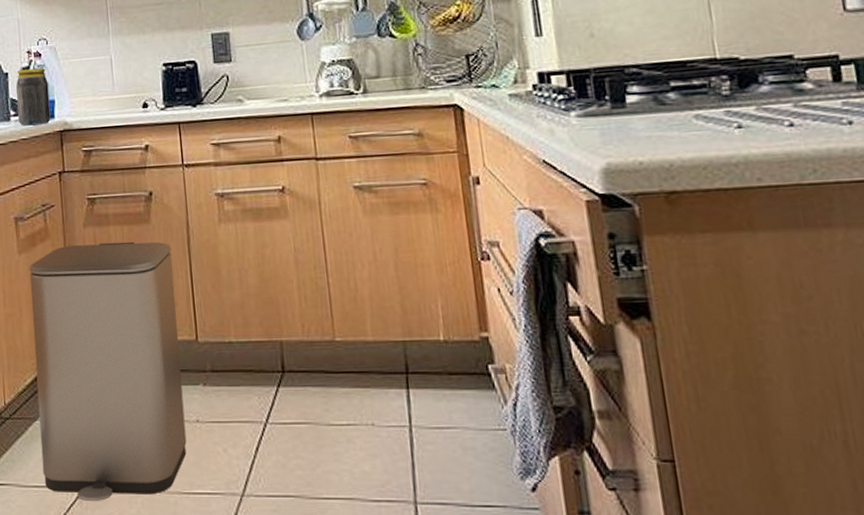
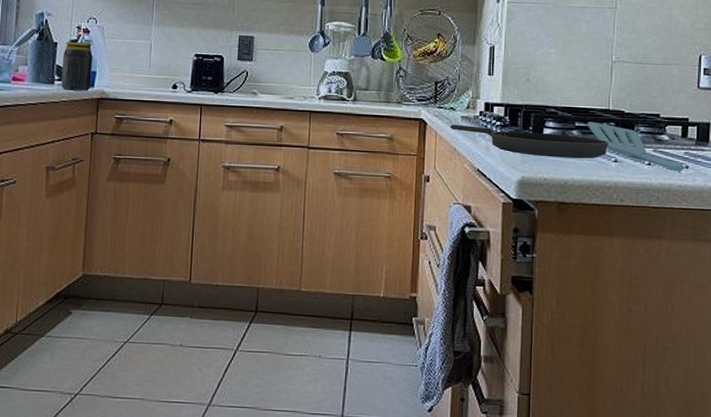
pedal bin: present [29,241,187,501] -> none [43,195,180,405]
frying pan: none [495,99,725,134] -> present [450,124,608,159]
spatula: none [687,77,848,131] -> present [587,122,685,172]

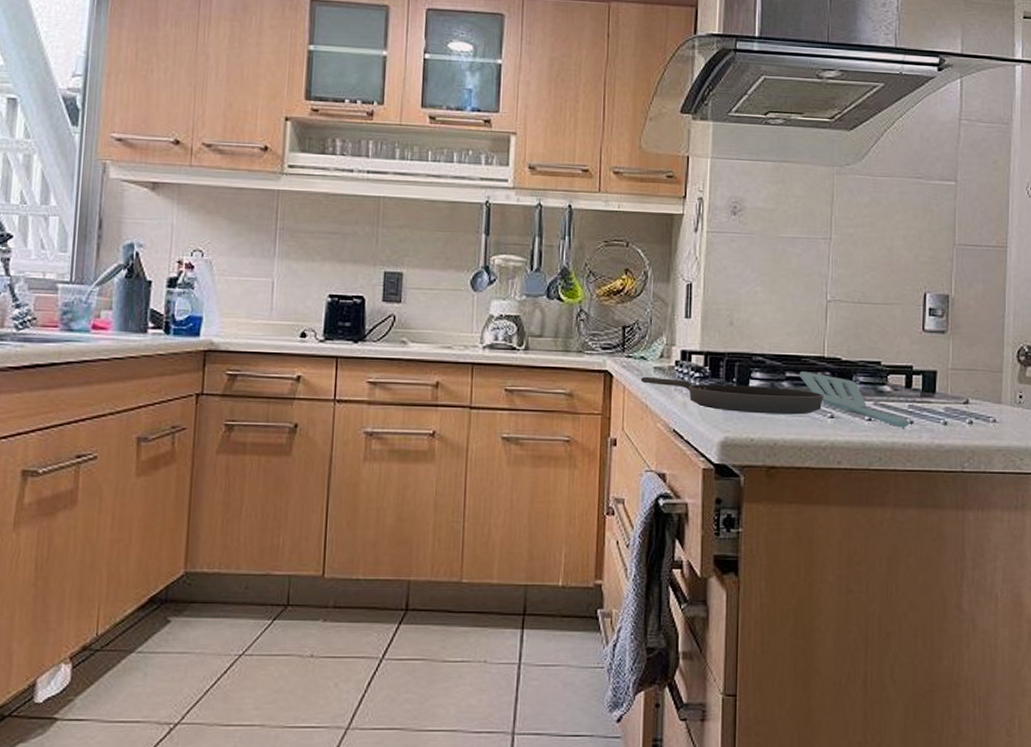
jar: present [61,42,93,91] -> none [156,280,198,342]

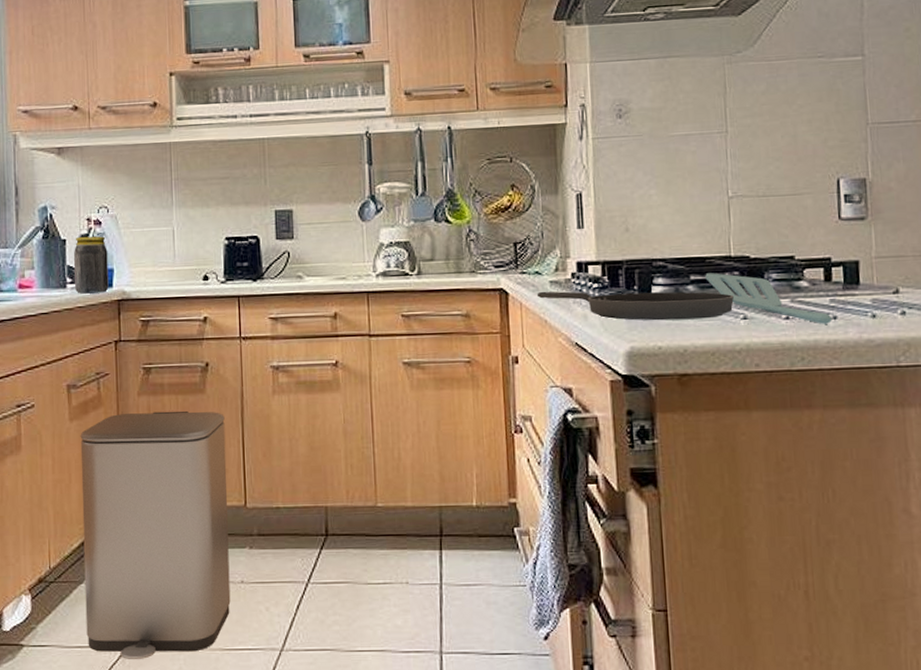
pedal bin: none [132,472,310,736] -> present [80,410,231,659]
jar: none [156,280,198,342] -> present [73,236,109,294]

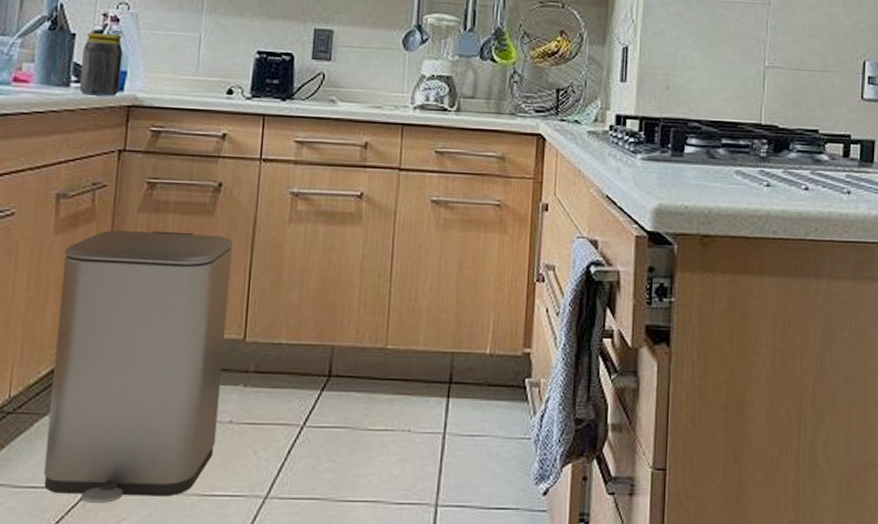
frying pan: present [536,291,734,321] -> none [573,140,760,183]
spatula: present [705,273,833,324] -> none [736,138,847,198]

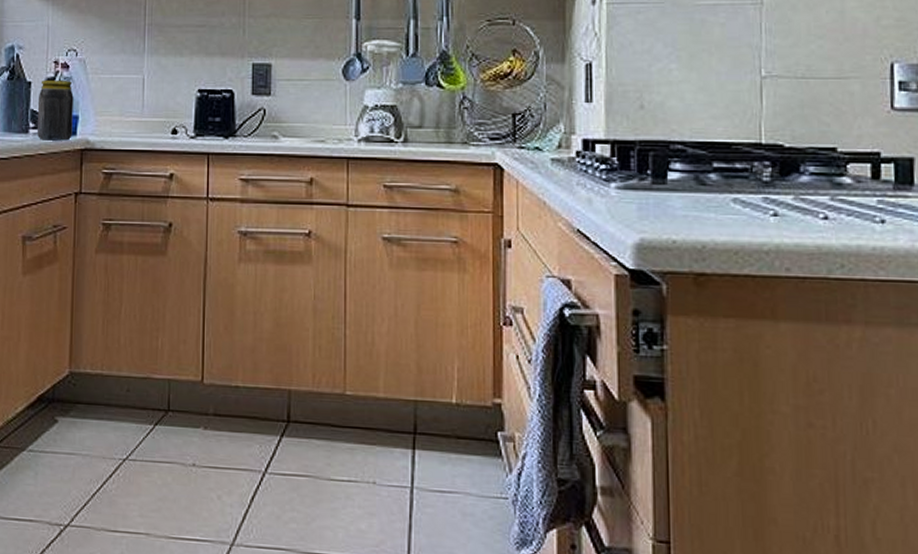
pedal bin: present [43,230,233,503] -> none [25,271,186,540]

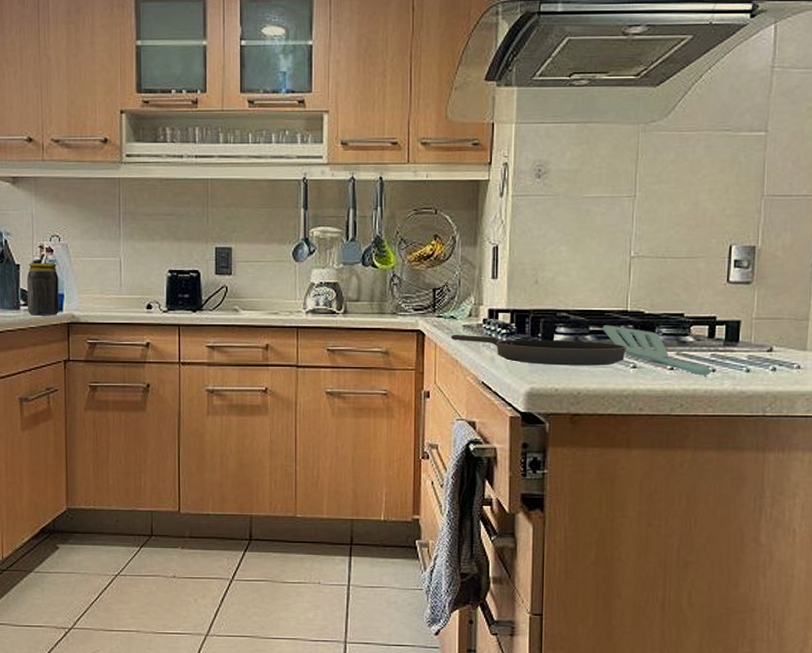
frying pan: none [535,169,763,213] -> present [450,334,626,366]
spatula: none [730,161,880,228] -> present [603,325,712,376]

